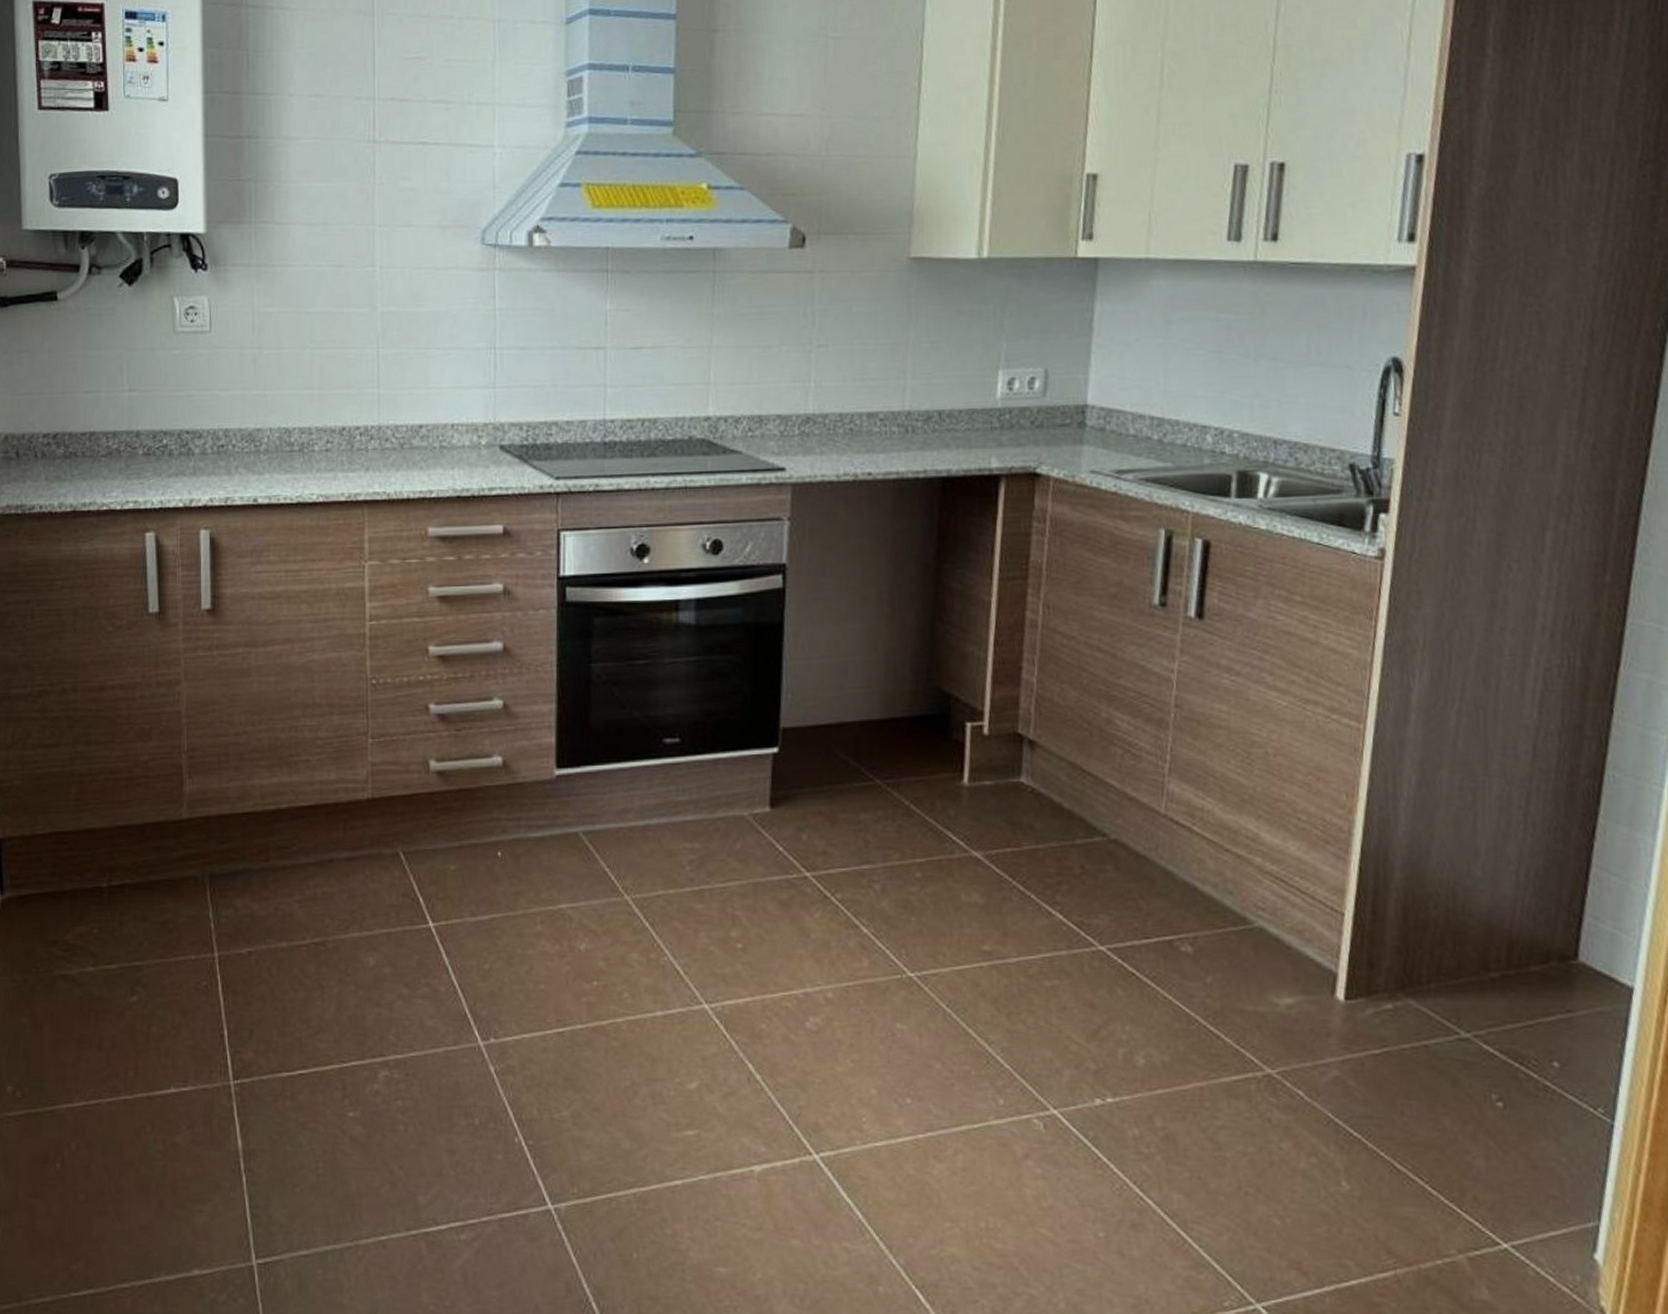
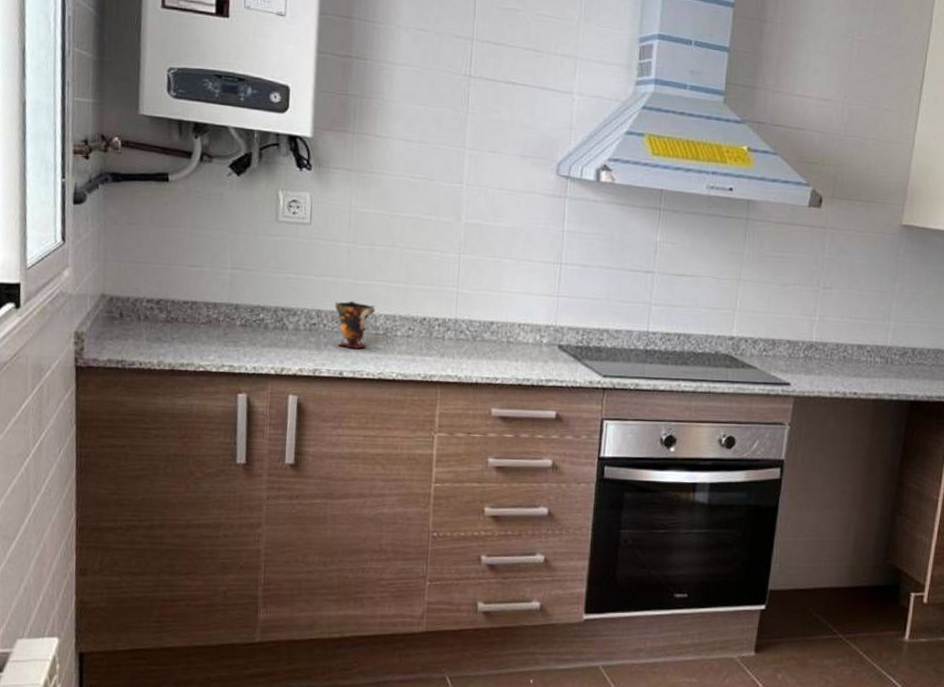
cup: none [243,415,289,470] -> present [334,301,376,349]

